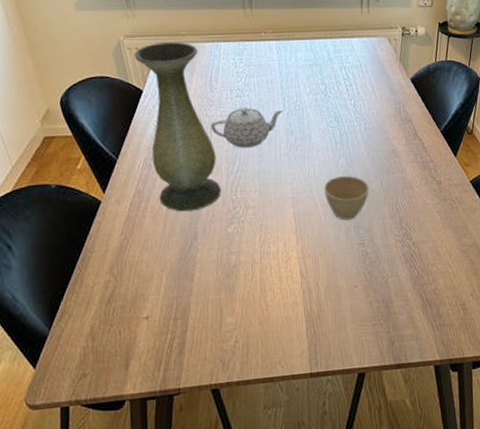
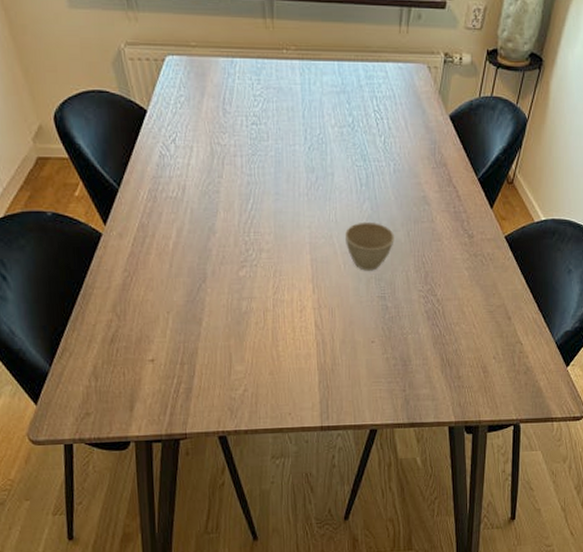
vase: present [133,42,222,212] -> none [136,54,234,251]
teapot: present [210,107,283,148] -> none [222,137,304,184]

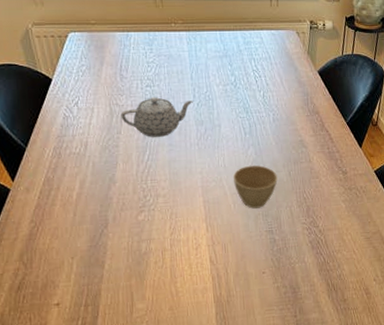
teapot: none [222,137,304,184] -> present [120,97,193,137]

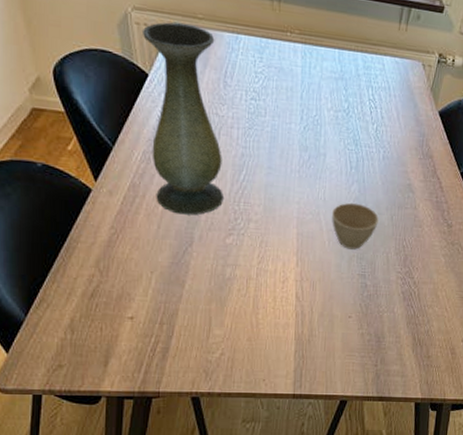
vase: none [42,31,133,200] -> present [141,22,225,215]
teapot: present [120,97,193,137] -> none [219,112,300,158]

